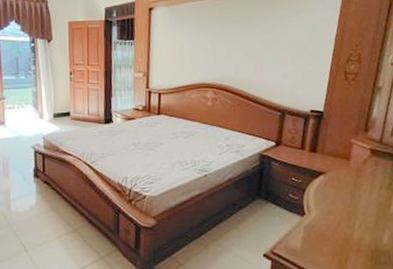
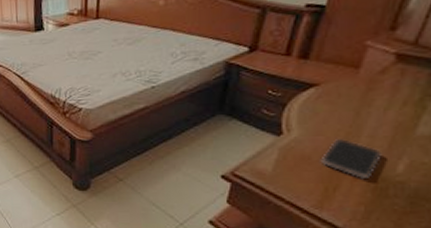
smartphone: none [333,217,373,251] -> present [320,139,382,180]

